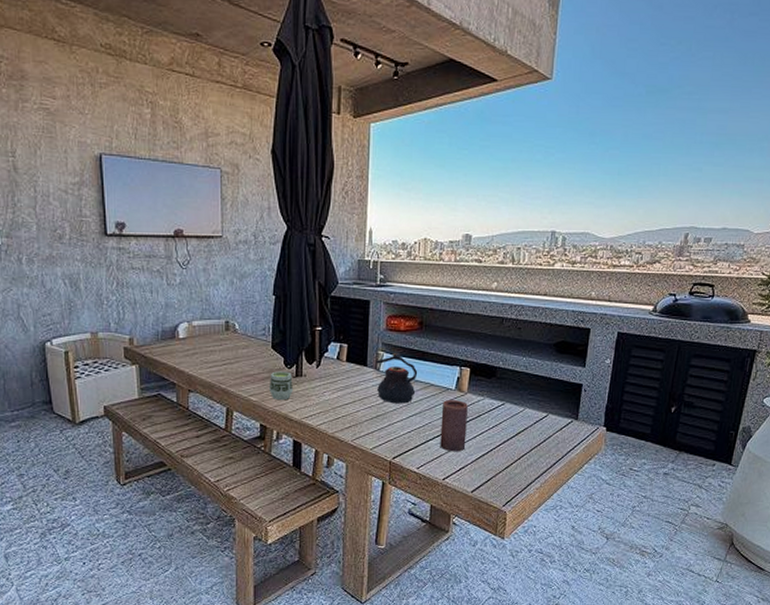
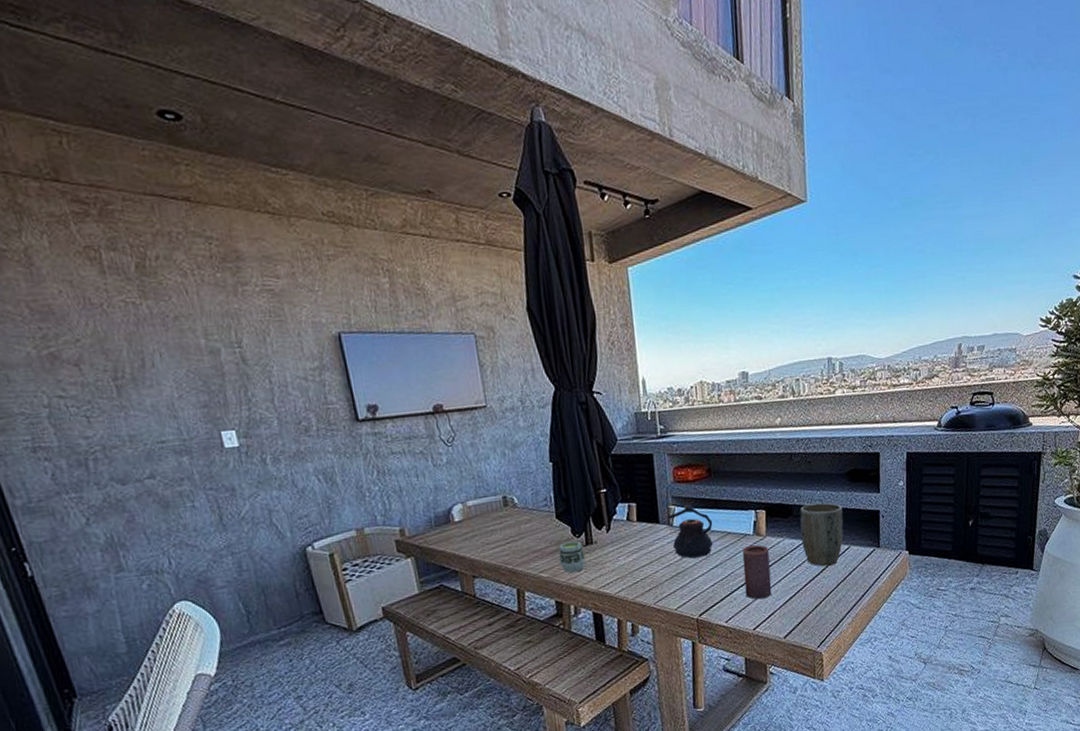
plant pot: none [501,369,546,430] -> present [800,502,844,567]

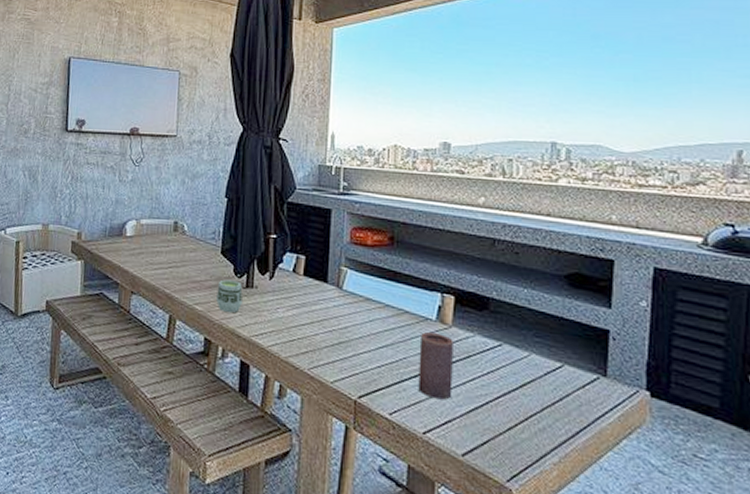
teapot: present [667,503,714,559] -> none [338,269,389,332]
plant pot: present [800,502,844,567] -> none [498,301,557,383]

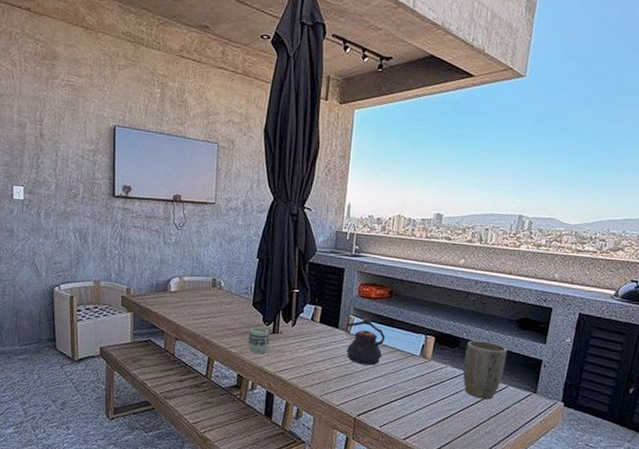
teapot: none [338,269,389,332] -> present [346,317,386,366]
candle: present [418,332,453,400] -> none [402,365,431,415]
plant pot: none [498,301,557,383] -> present [463,340,507,400]

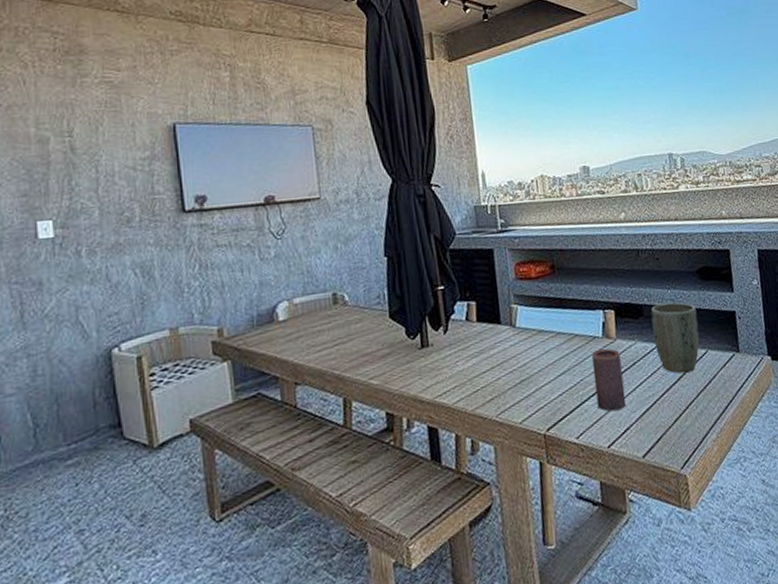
cup: present [248,327,270,354] -> none [391,343,420,380]
teapot: present [346,317,386,366] -> none [509,302,560,364]
candle: none [402,365,431,415] -> present [592,348,627,412]

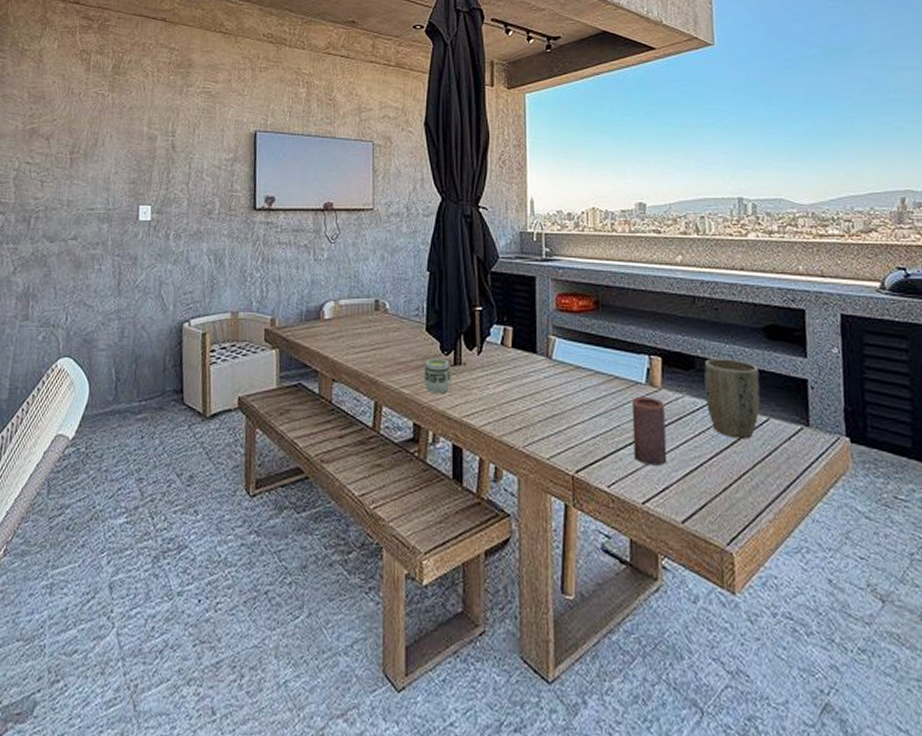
cup: none [391,343,420,380] -> present [424,358,451,394]

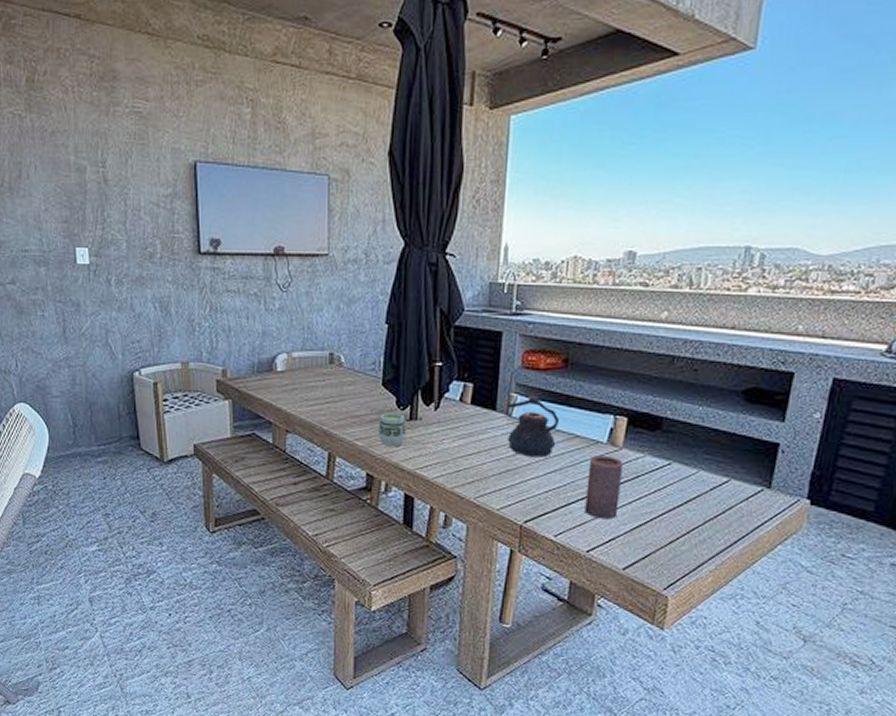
teapot: none [546,336,598,401] -> present [507,394,560,458]
plant pot: present [704,359,761,439] -> none [667,420,730,498]

